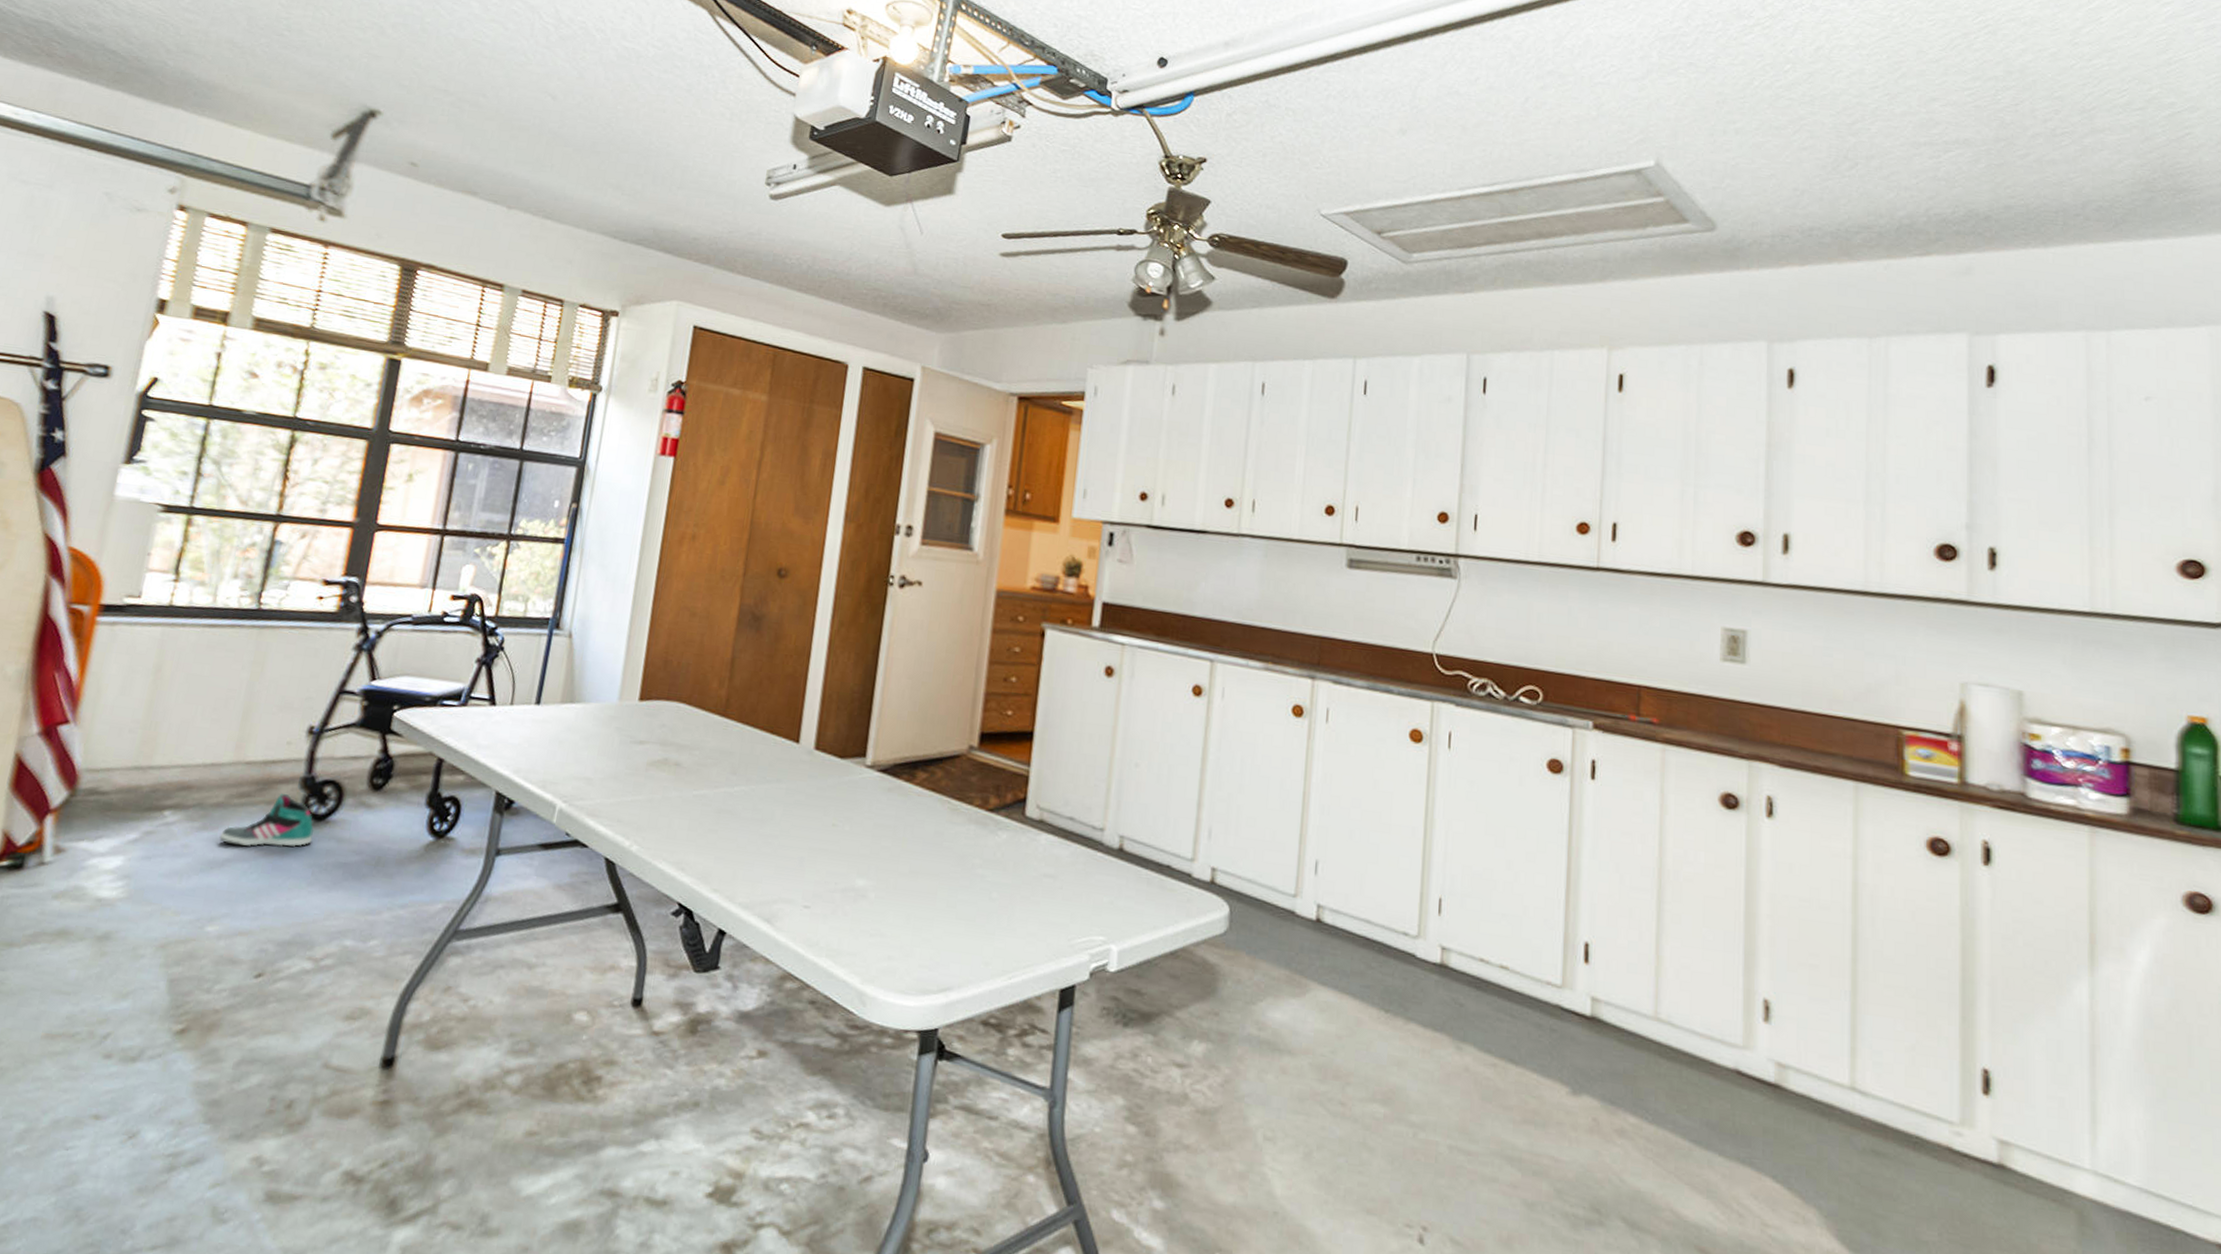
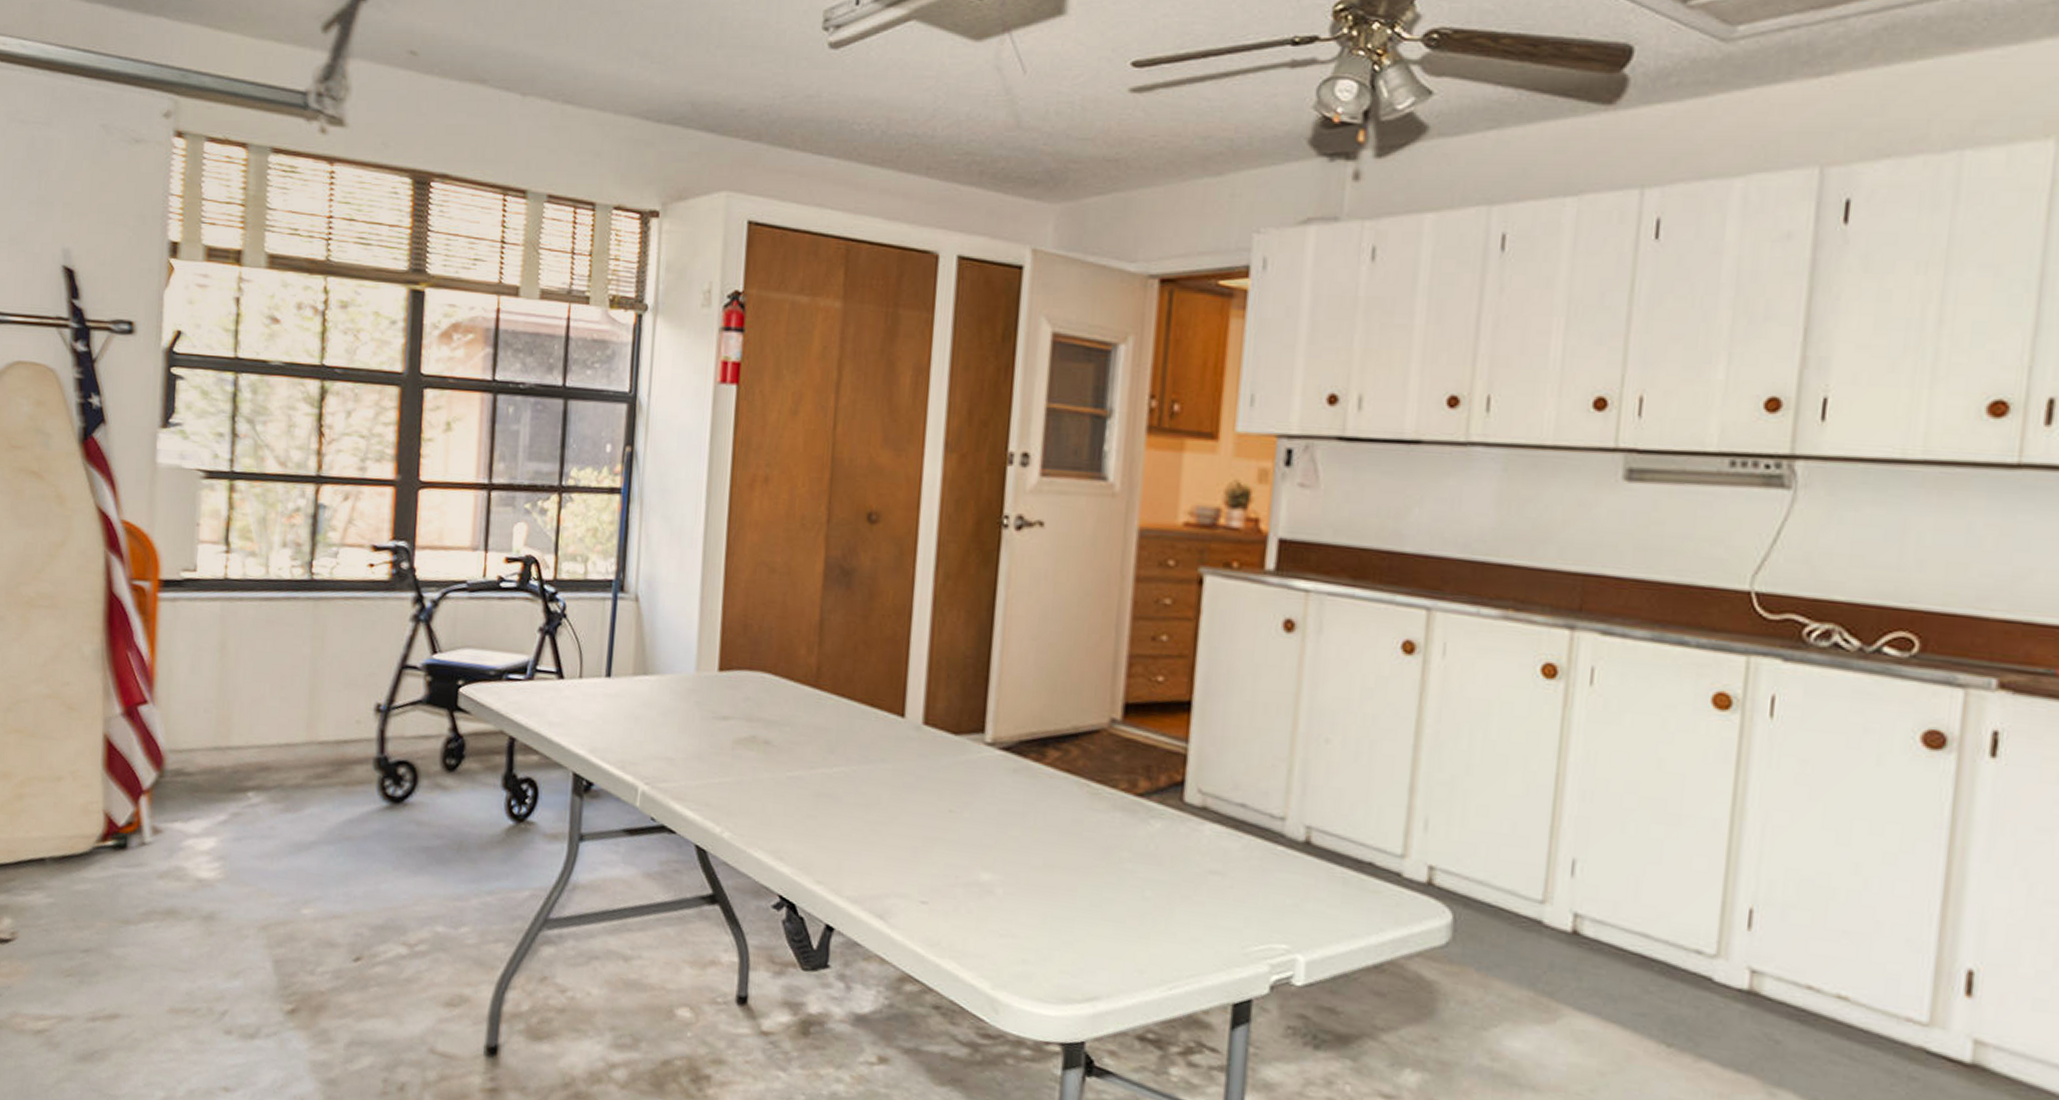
sneaker: present [219,794,314,848] -> none [303,775,393,831]

